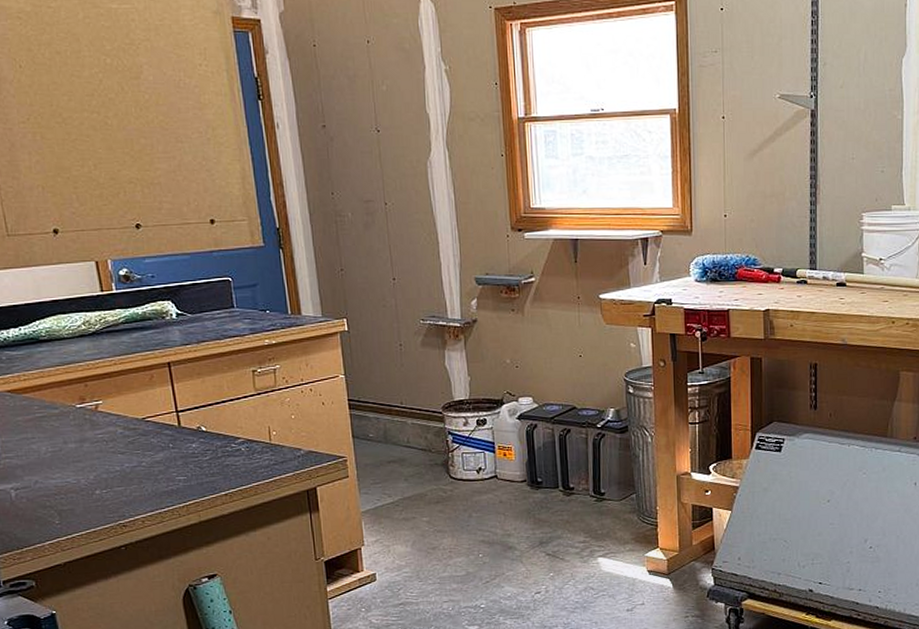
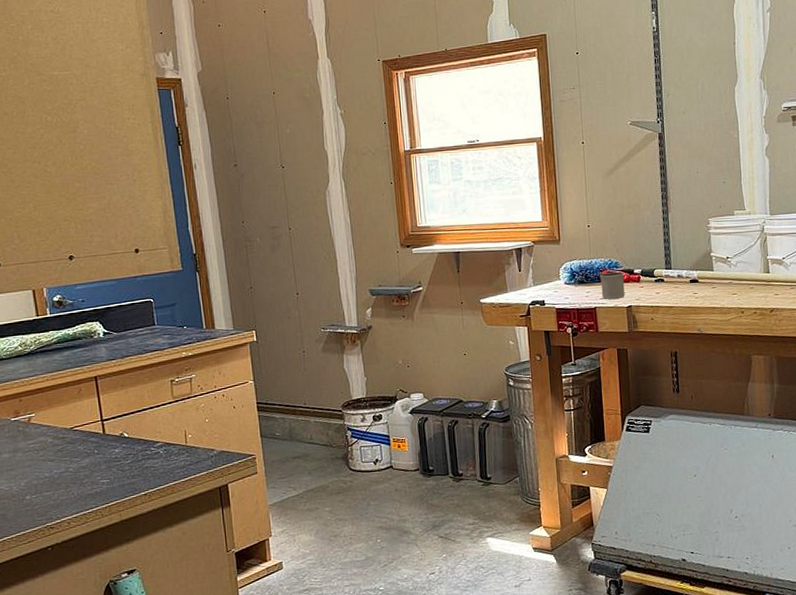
mug: none [736,269,763,301] -> present [600,271,625,299]

